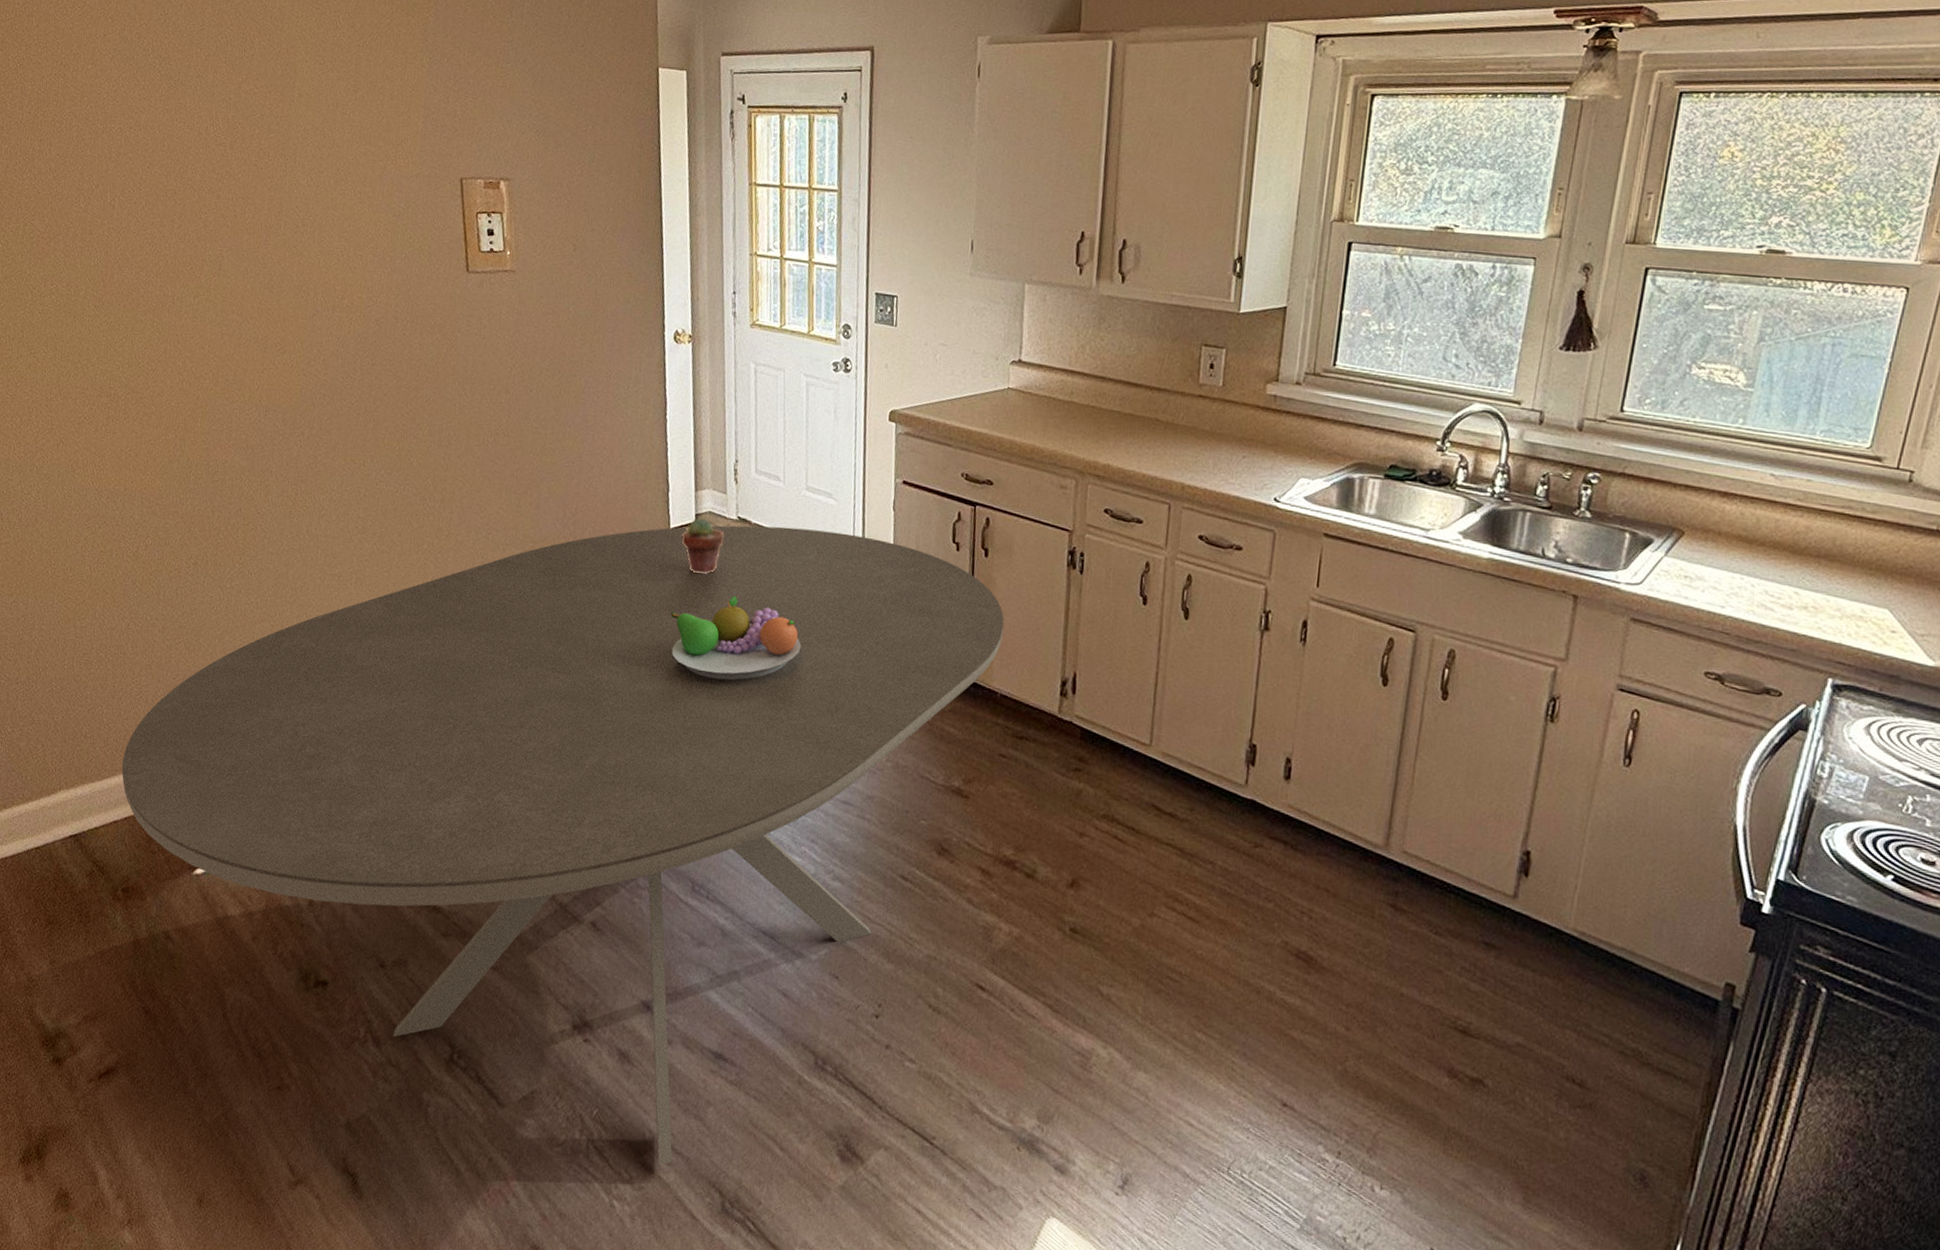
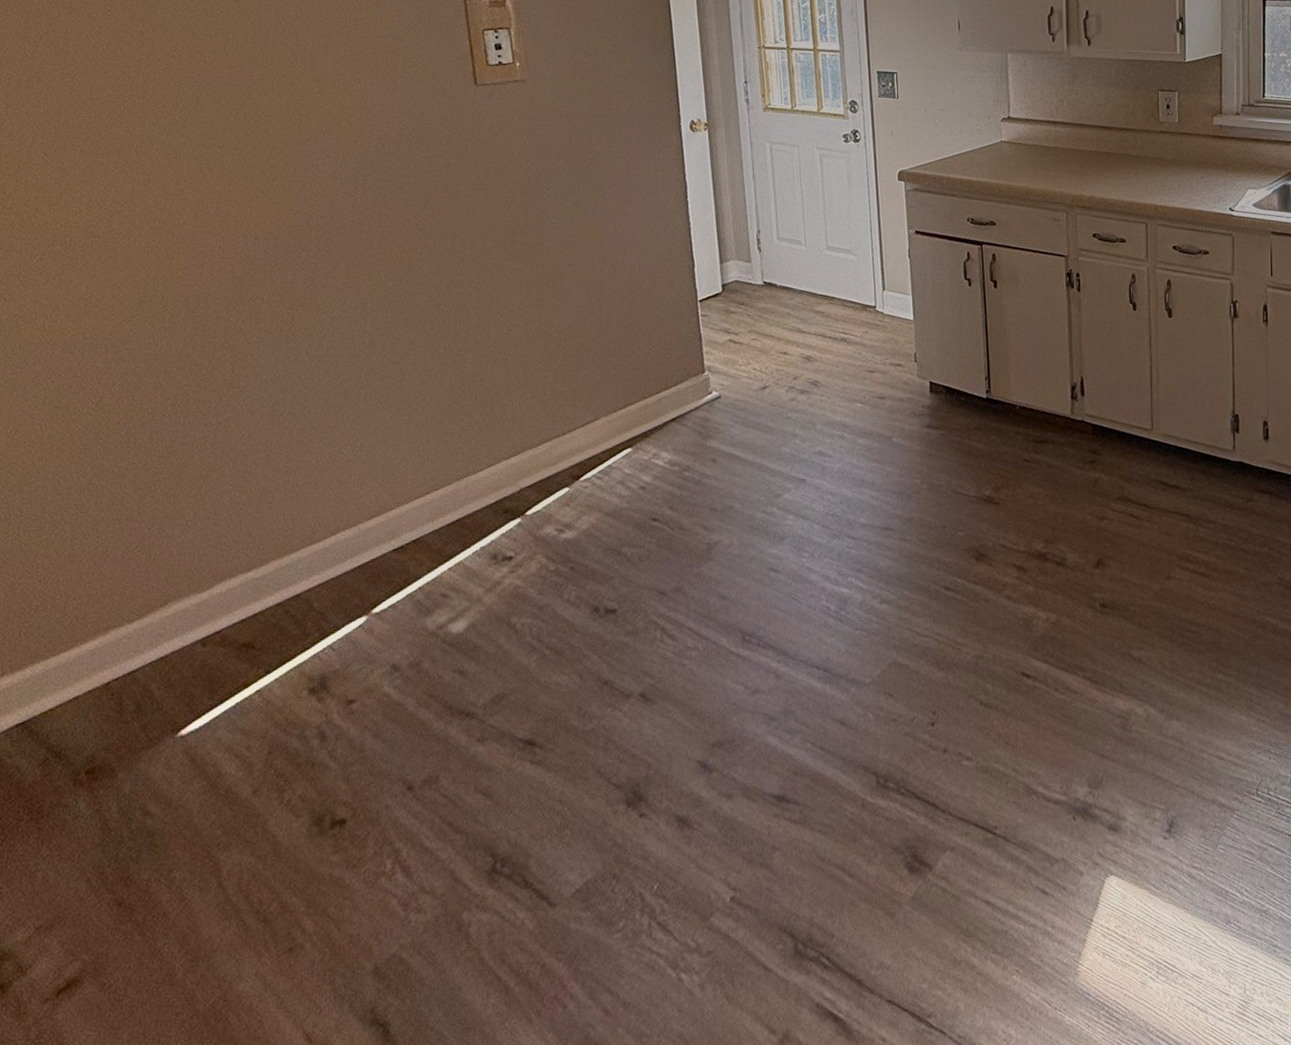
dining table: present [121,525,1004,1166] -> none [83,284,1017,924]
fruit bowl: present [670,595,802,681] -> none [703,354,833,435]
potted succulent: present [681,518,725,575] -> none [710,287,752,339]

